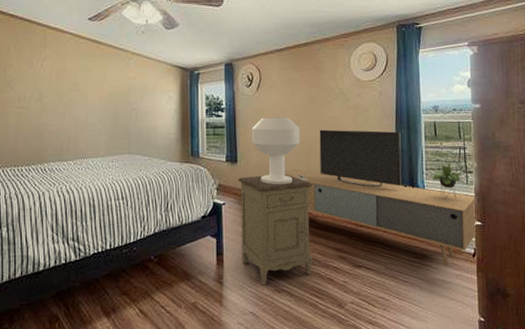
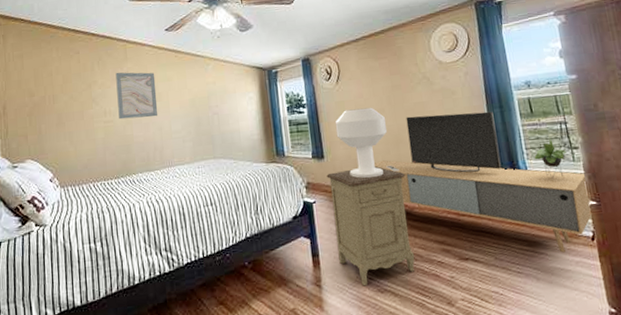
wall art: none [33,57,75,107] -> present [115,72,158,120]

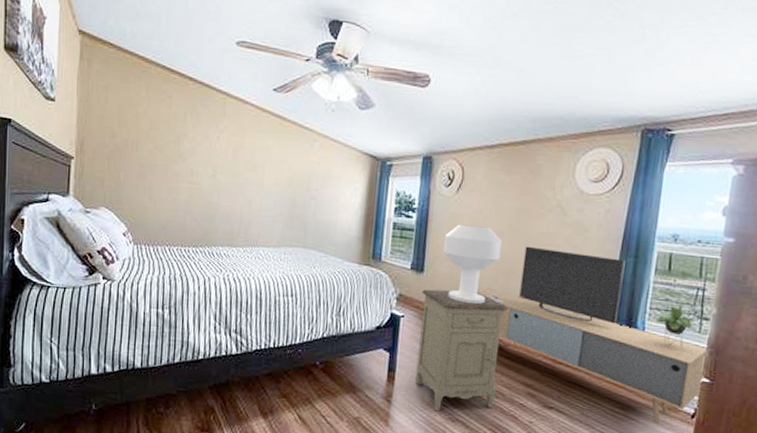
wall art: present [115,72,158,120] -> none [206,128,254,189]

